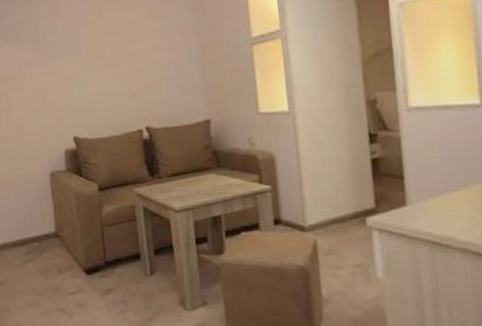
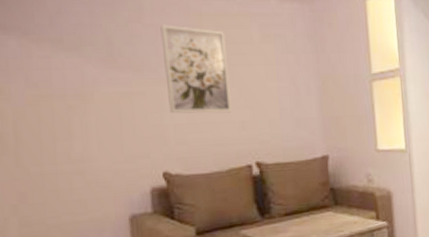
wall art: none [71,13,127,87] -> present [160,24,233,114]

